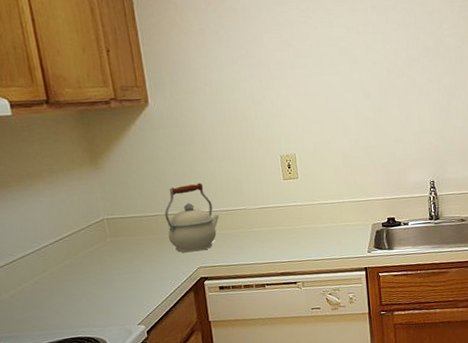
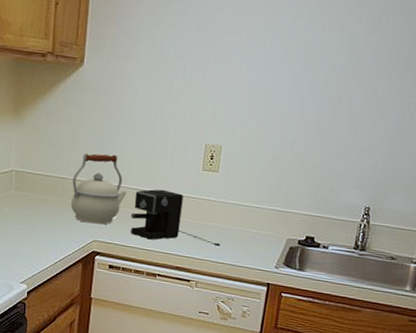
coffee maker: none [227,205,316,254] -> present [130,189,221,247]

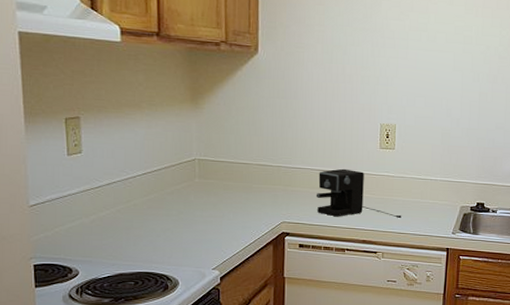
kettle: present [70,154,127,225] -> none [256,138,310,206]

